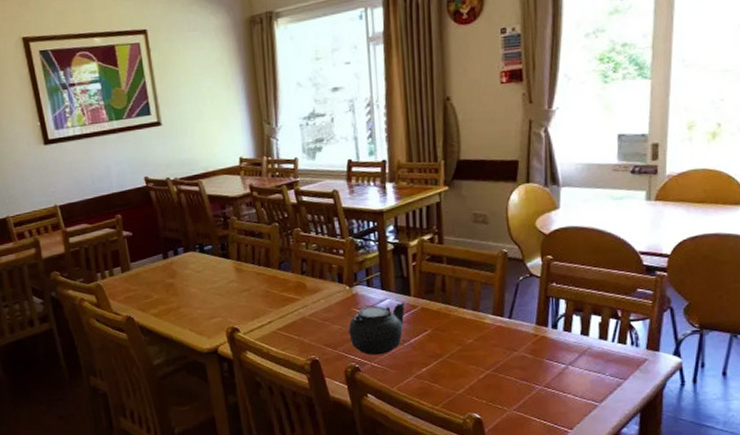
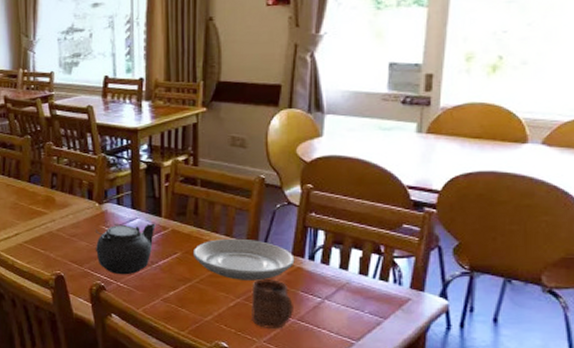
plate: none [443,312,539,353] -> present [194,238,295,281]
cup: none [500,350,540,398] -> present [252,279,293,330]

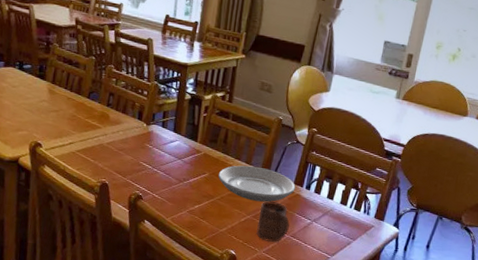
teapot: present [96,223,156,275] -> none [139,143,191,188]

